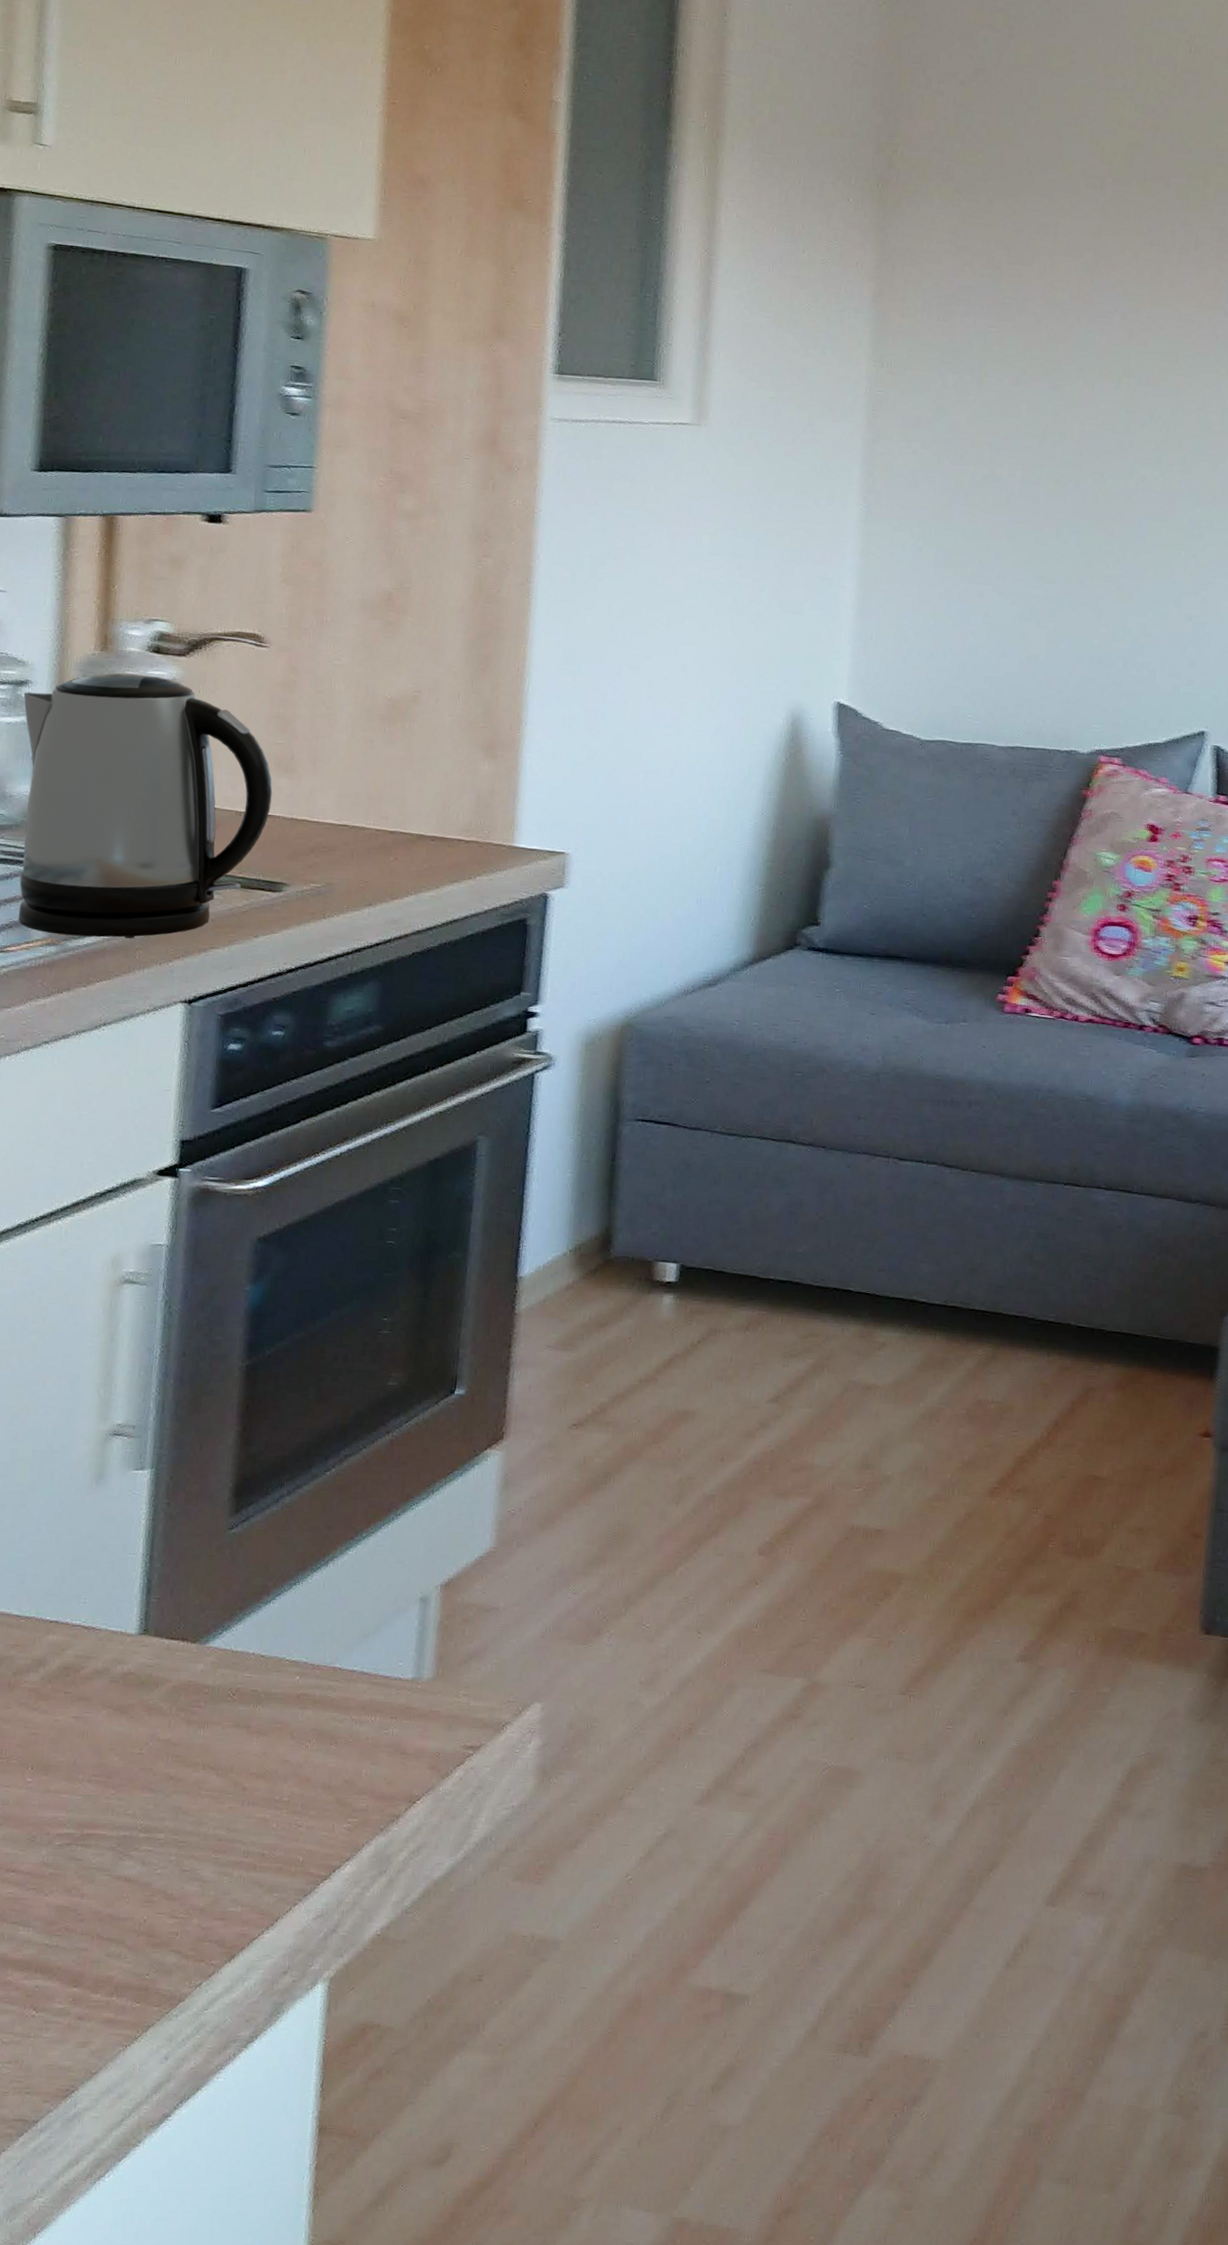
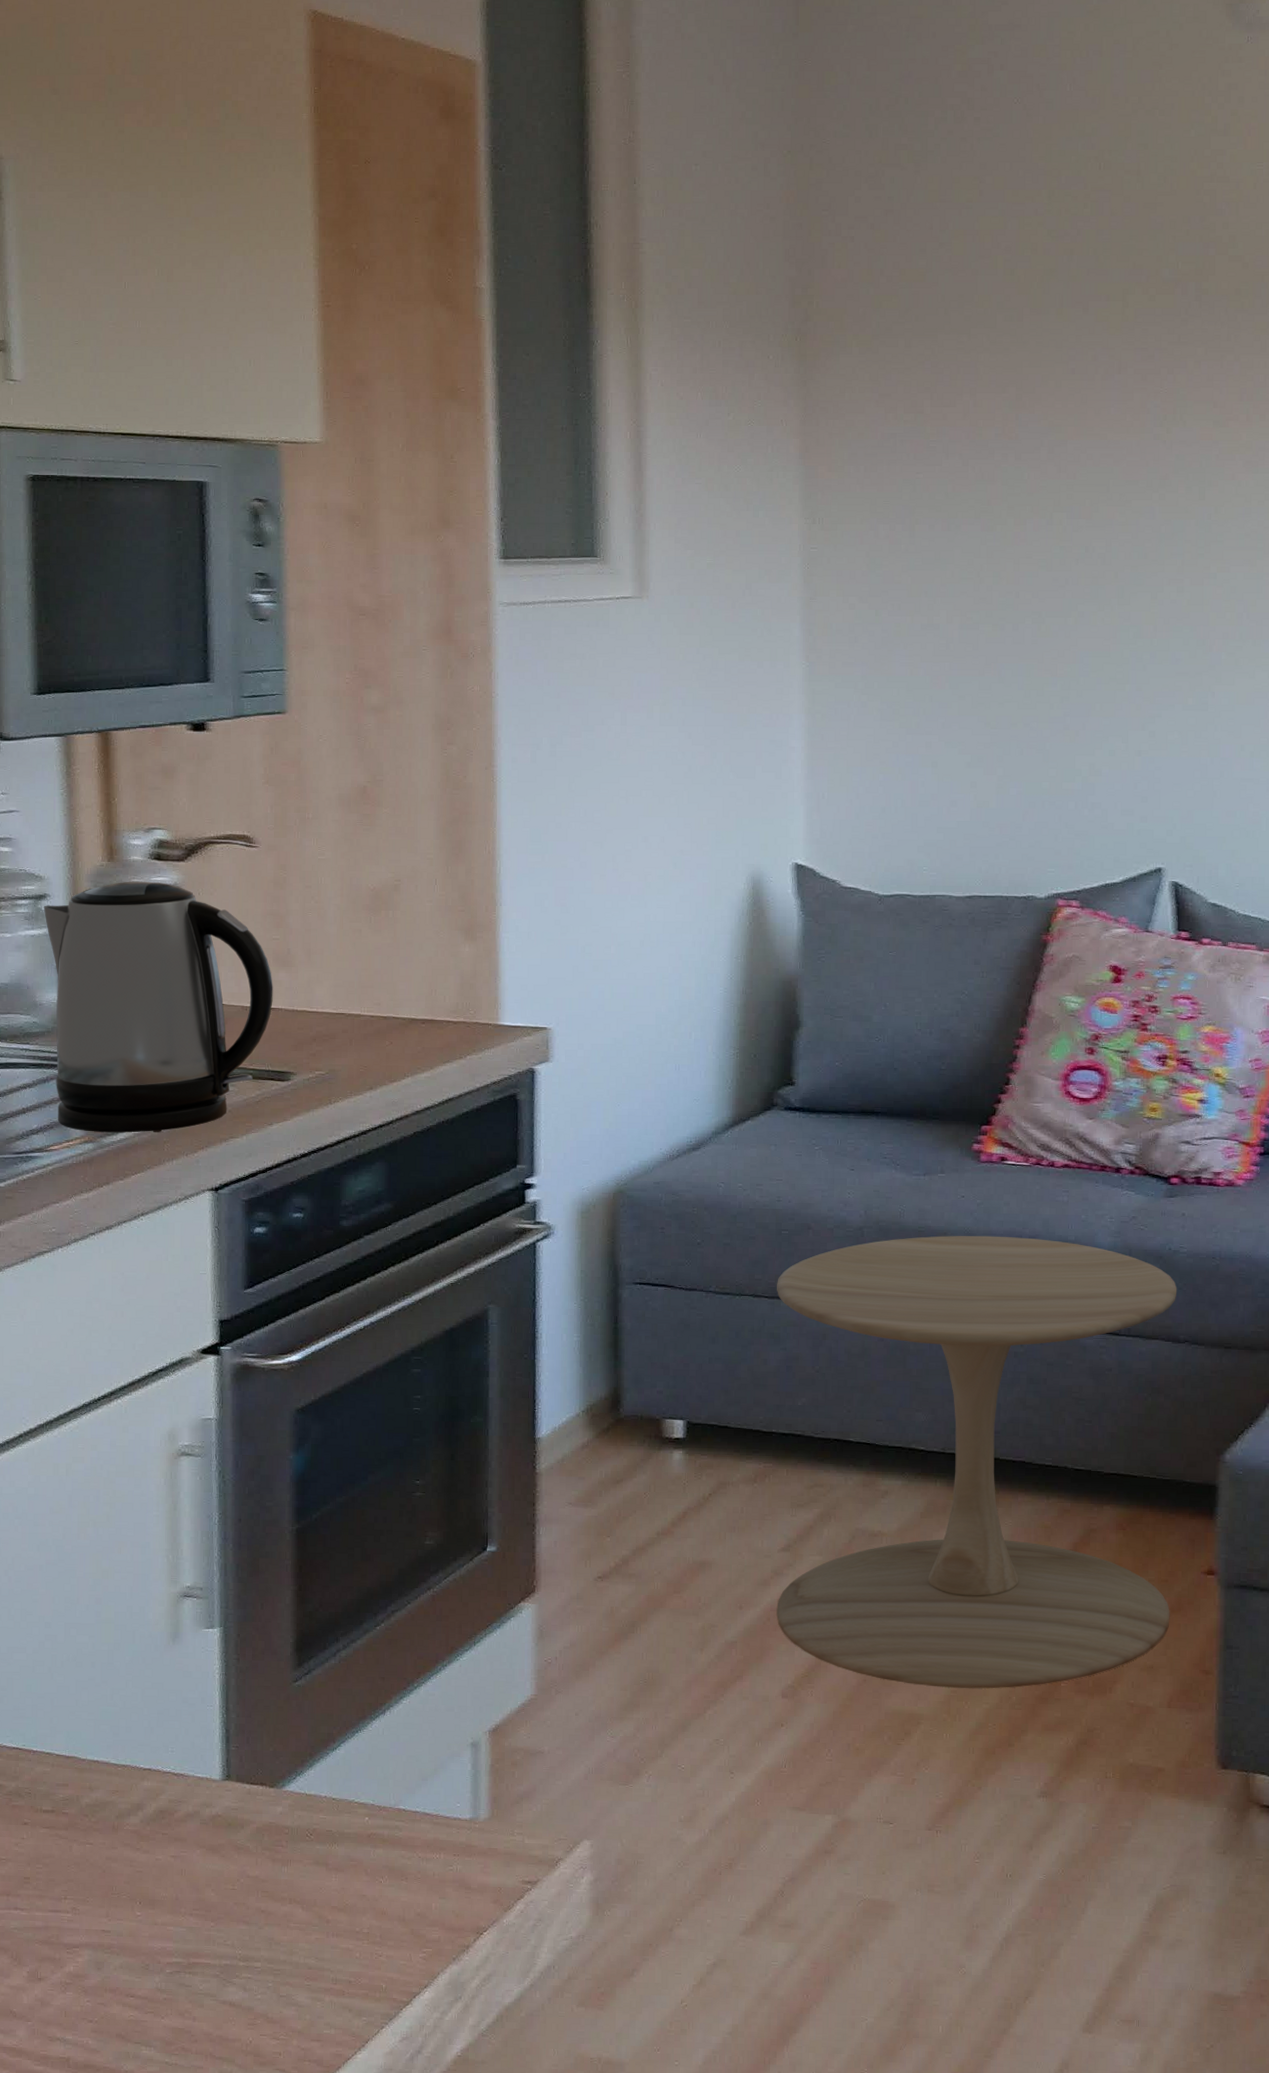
side table: none [759,1085,1193,1549] -> present [776,1235,1177,1689]

